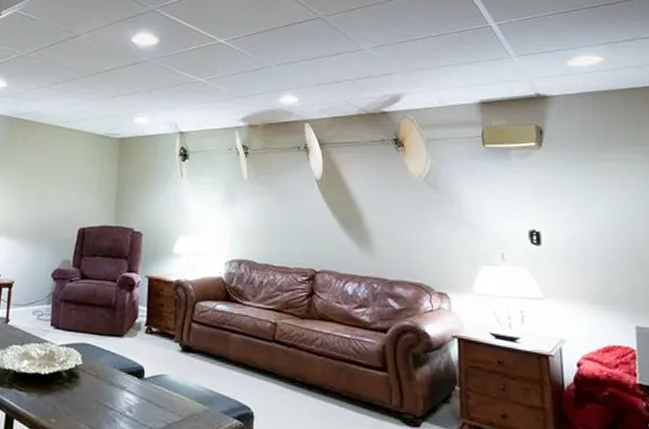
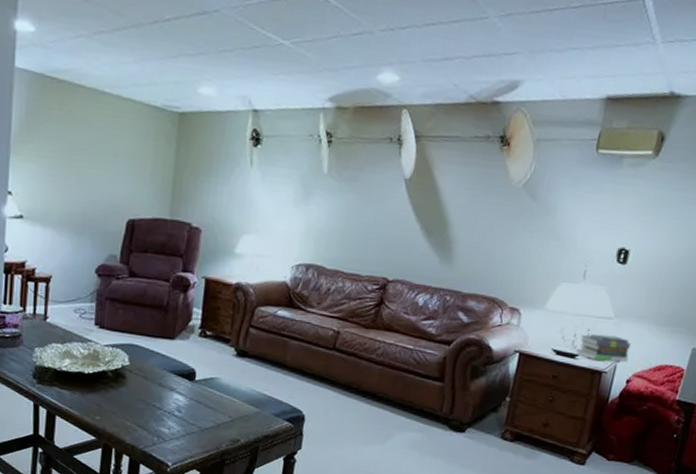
books: none [516,315,572,345] -> present [576,333,631,363]

